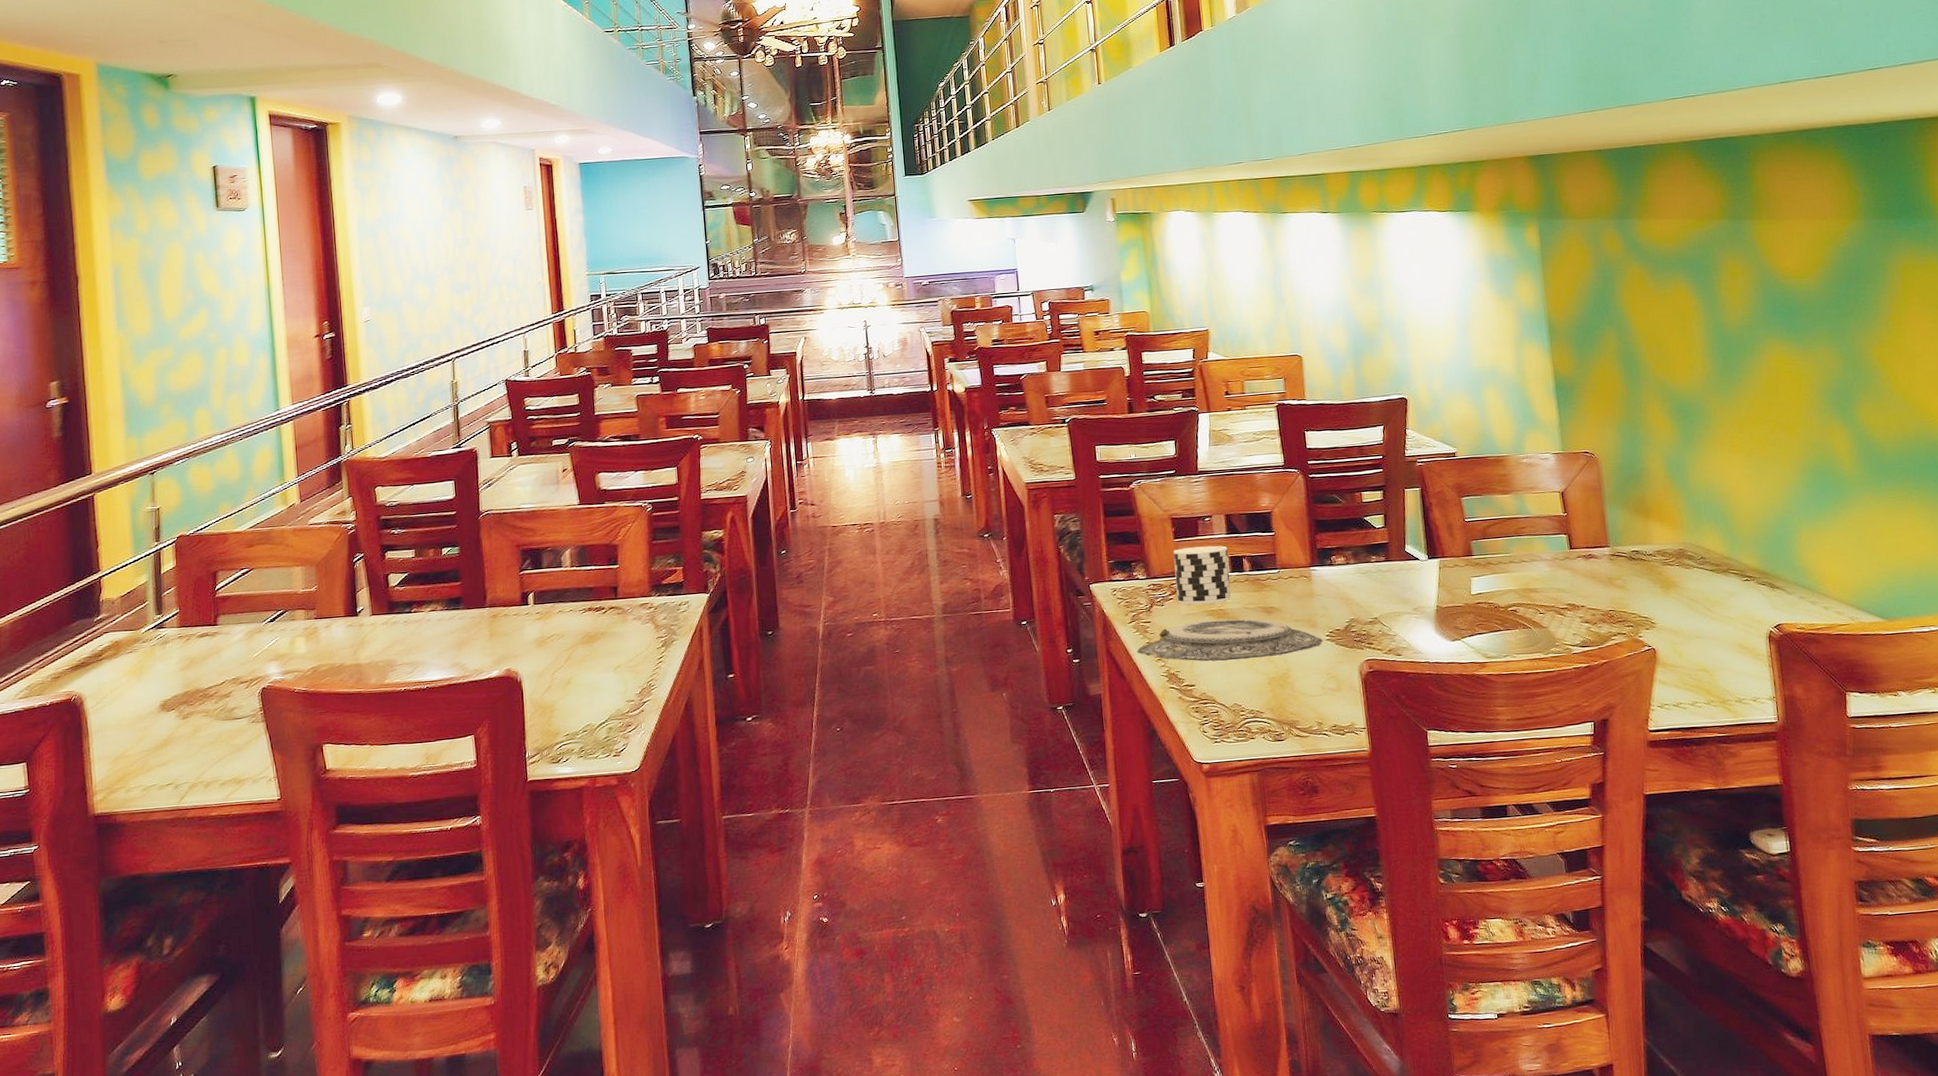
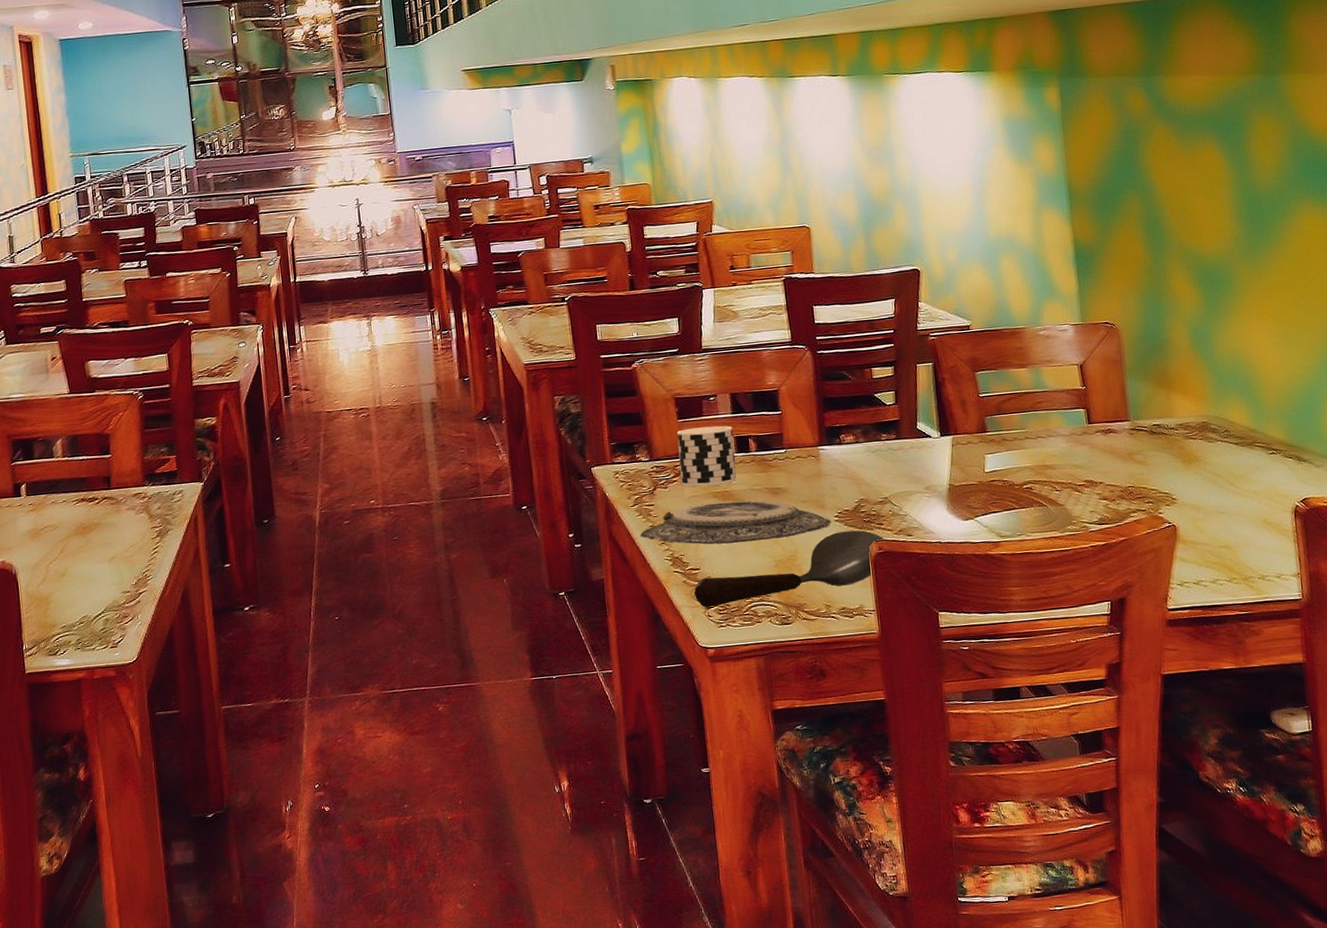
spoon: none [1189,649,1374,724] -> present [694,530,884,608]

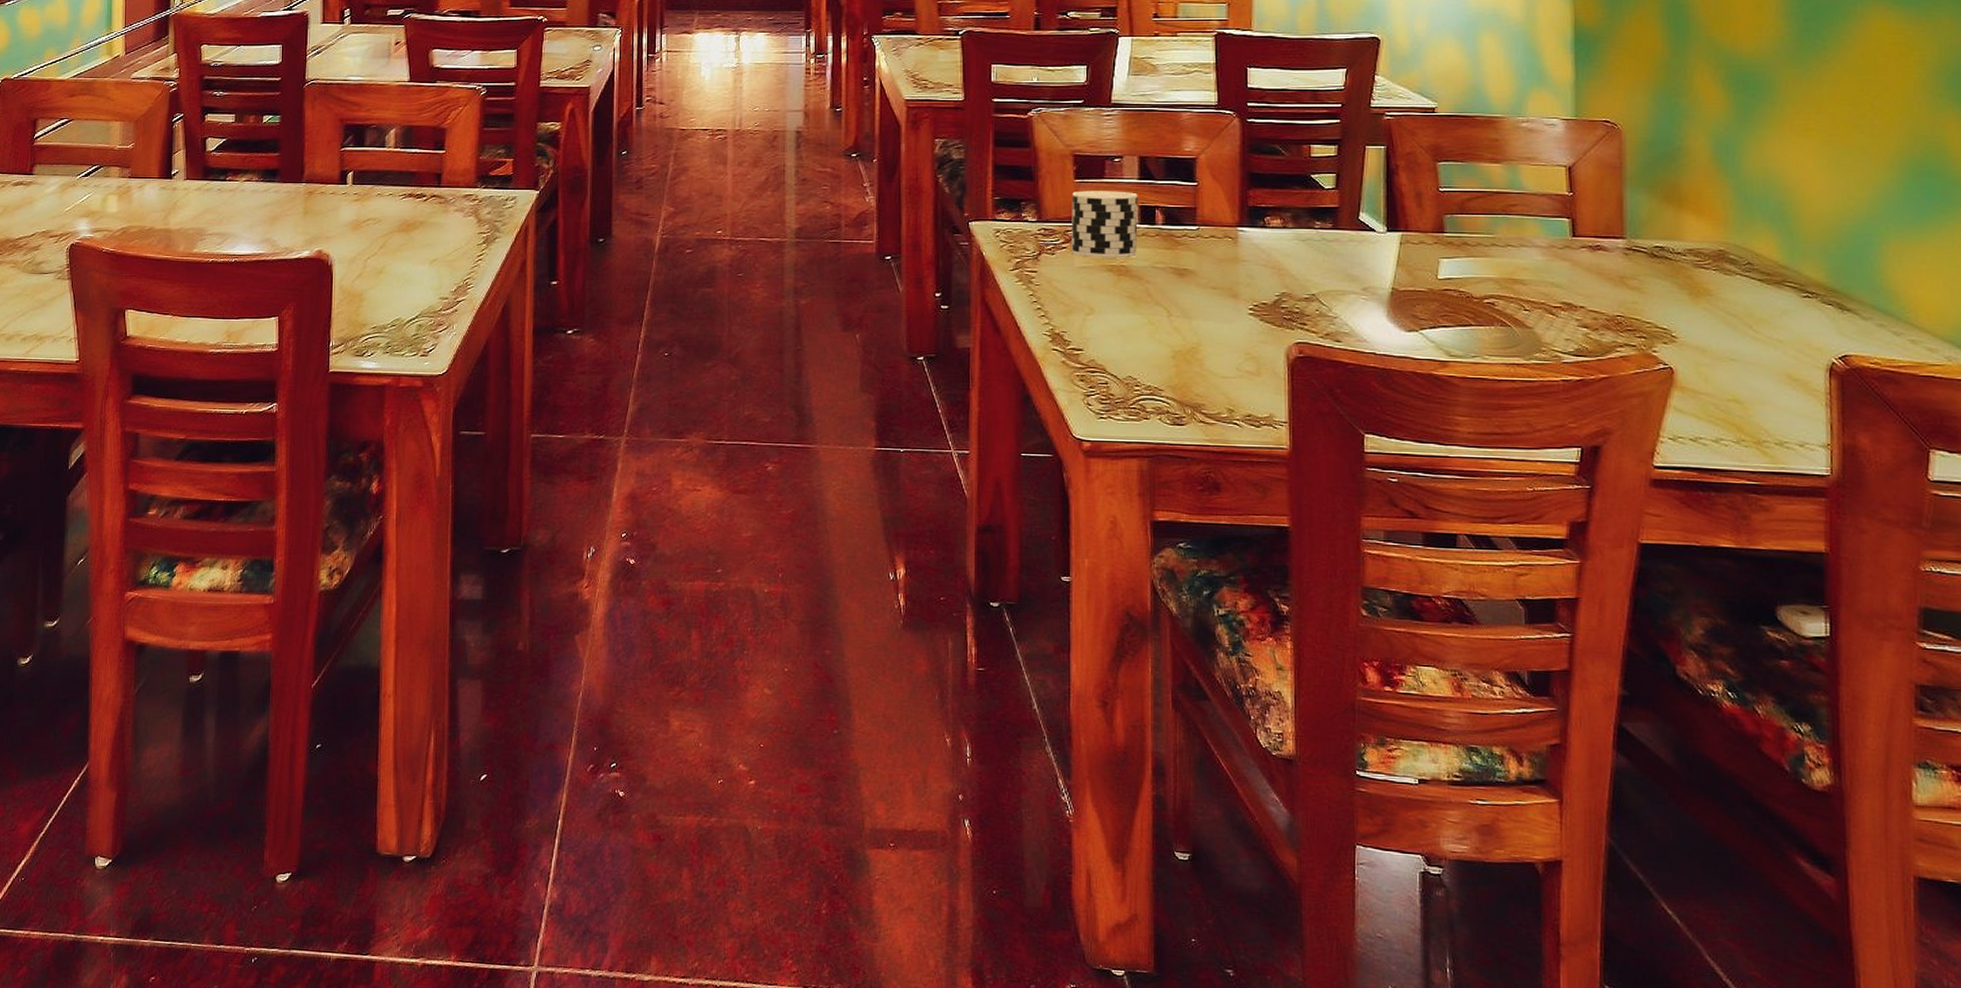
plate: present [639,500,832,545] -> none [1016,276,1245,327]
spoon: present [694,530,884,608] -> none [1073,327,1306,395]

